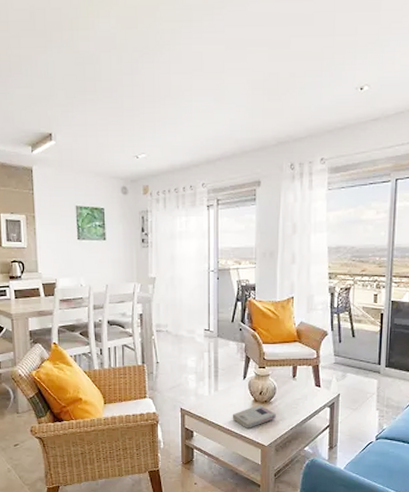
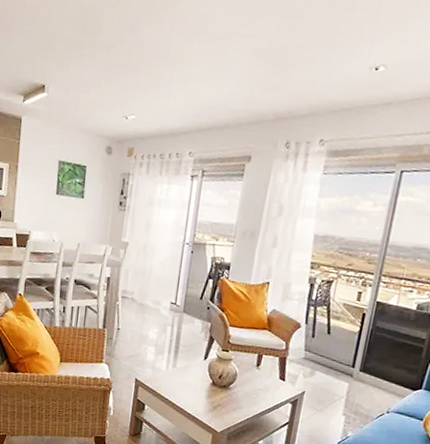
book: present [232,405,276,428] -> none [186,389,233,411]

